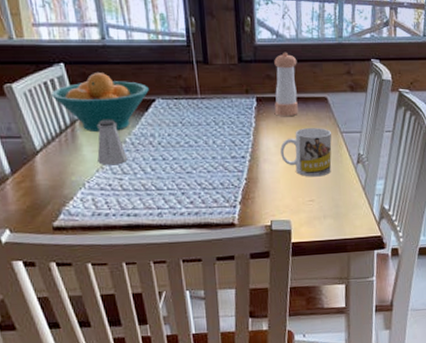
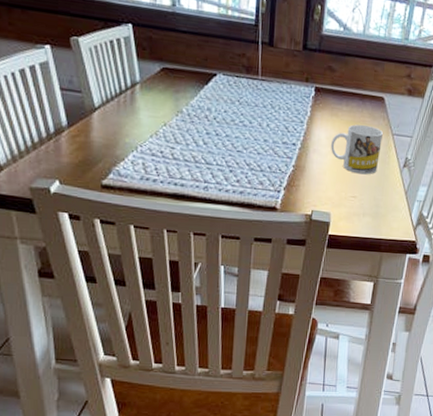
fruit bowl: present [51,73,149,133] -> none [115,38,212,100]
saltshaker: present [97,120,128,166] -> none [153,87,182,134]
pepper shaker: present [274,52,298,116] -> none [331,45,361,111]

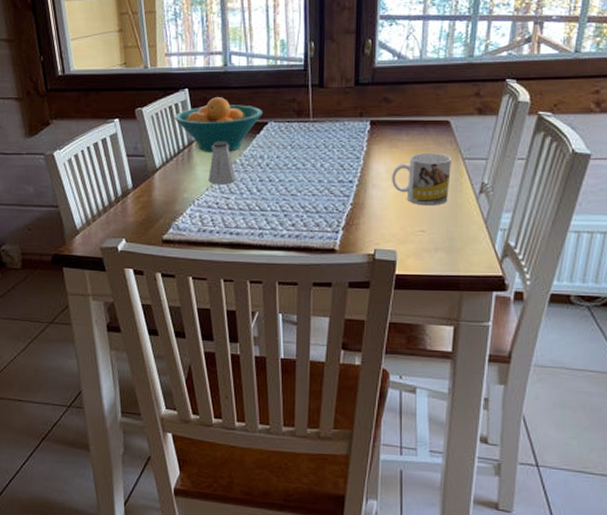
fruit bowl: none [115,38,212,100] -> present [174,97,263,153]
saltshaker: none [153,87,182,134] -> present [208,141,236,185]

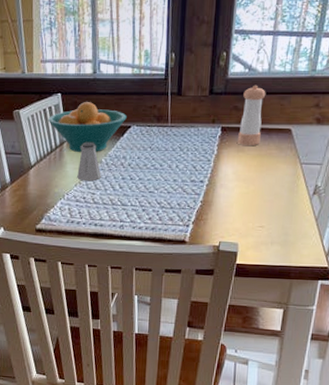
pepper shaker: none [390,73,419,140] -> present [238,85,266,145]
mug: present [392,152,451,206] -> none [237,157,290,205]

